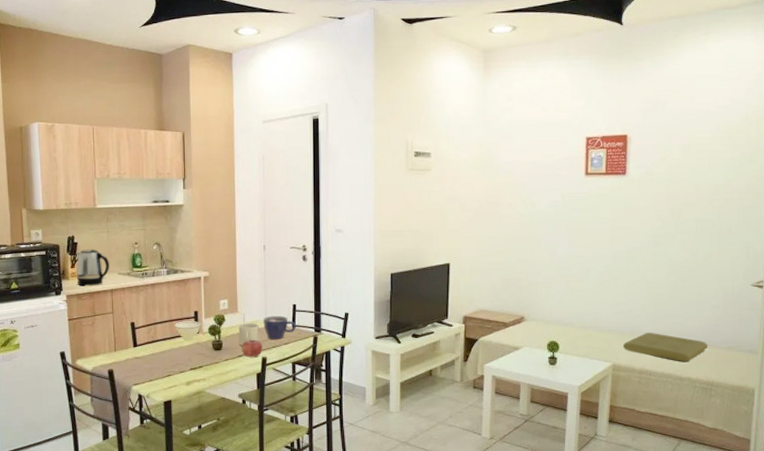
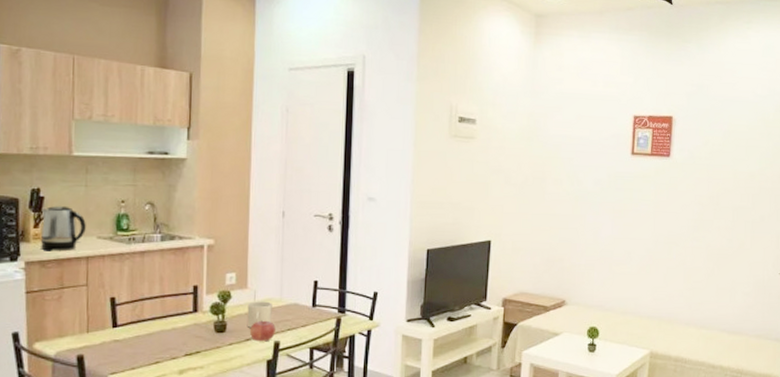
bowl: present [174,321,201,340] -> none [167,297,201,321]
cup: present [263,315,296,340] -> none [278,293,316,322]
cushion: present [623,332,708,362] -> none [661,318,740,350]

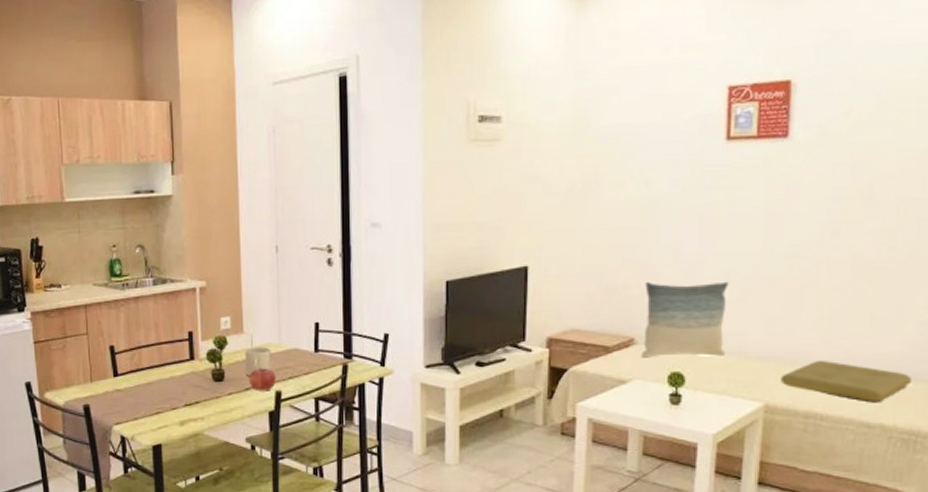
kettle: present [41,205,86,252] -> none [41,254,82,301]
pillow: none [569,257,630,316] -> present [640,281,729,358]
cushion: none [661,318,740,350] -> present [781,359,913,403]

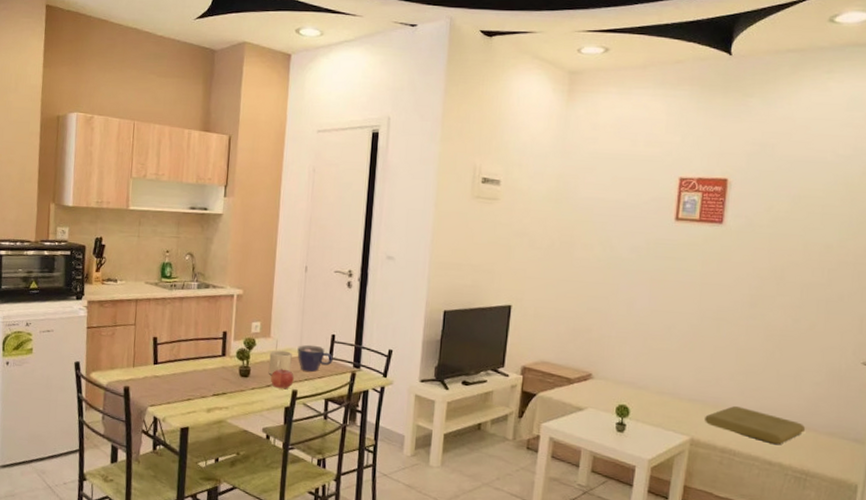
cup: none [276,337,319,369] -> present [297,344,333,373]
pillow: present [640,281,729,358] -> none [595,328,669,396]

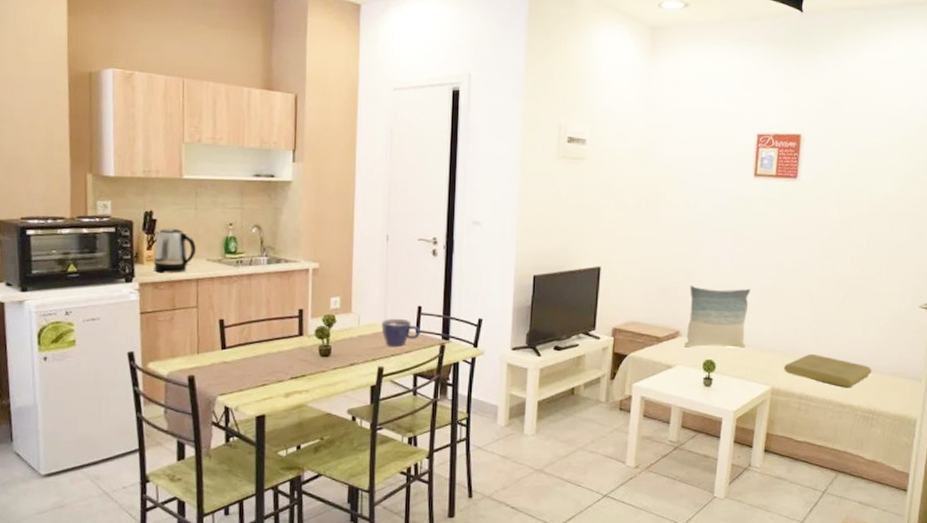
kettle: none [100,253,137,294] -> present [154,228,196,274]
mug: present [268,350,292,375] -> none [351,326,376,353]
fruit: present [270,368,294,390] -> none [353,345,379,367]
pillow: none [595,328,669,396] -> present [683,286,751,348]

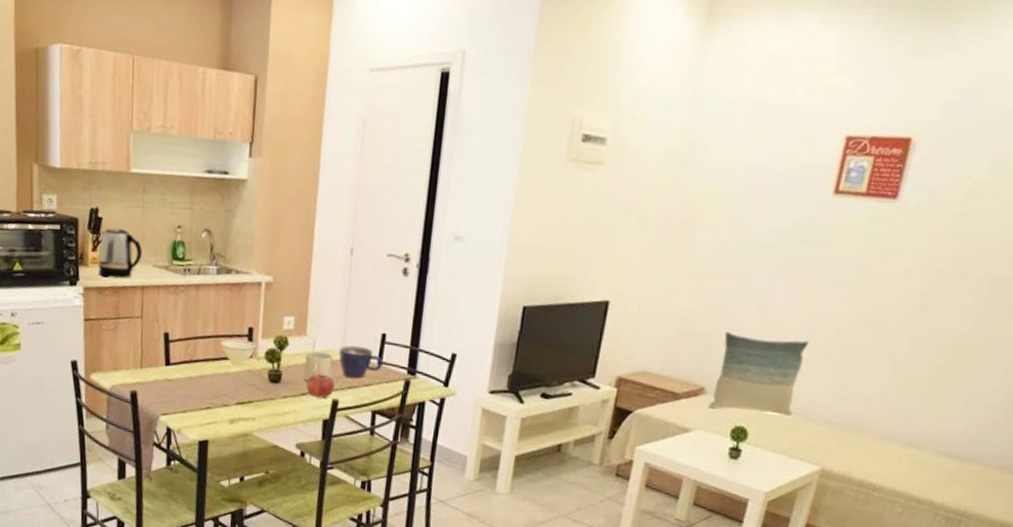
bowl: none [273,320,306,344] -> present [221,339,256,366]
mug: none [351,326,376,353] -> present [303,351,333,381]
fruit: none [353,345,379,367] -> present [305,373,335,399]
cushion: present [784,353,872,388] -> none [842,430,970,479]

